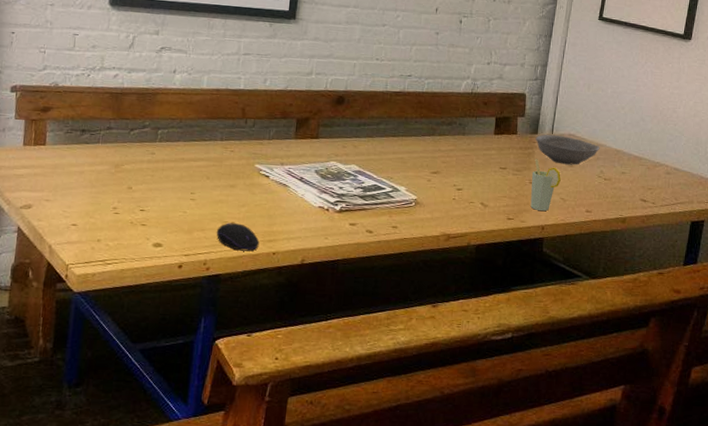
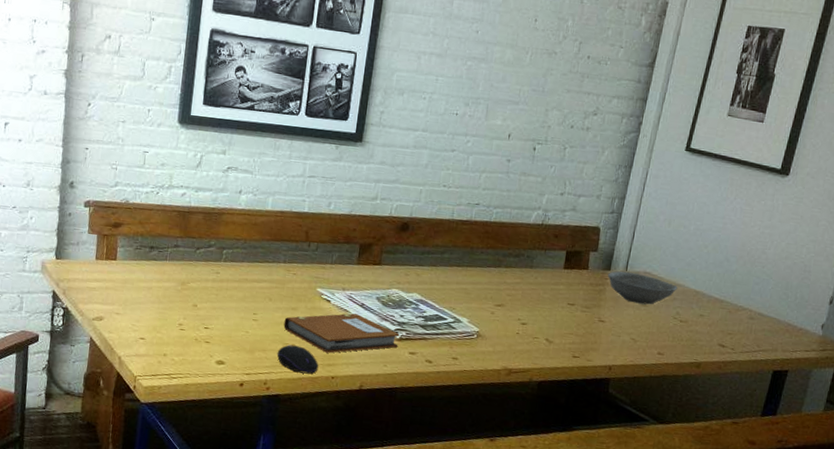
notebook: none [222,188,340,229] -> present [283,313,400,353]
cup: present [530,159,561,212] -> none [598,296,633,352]

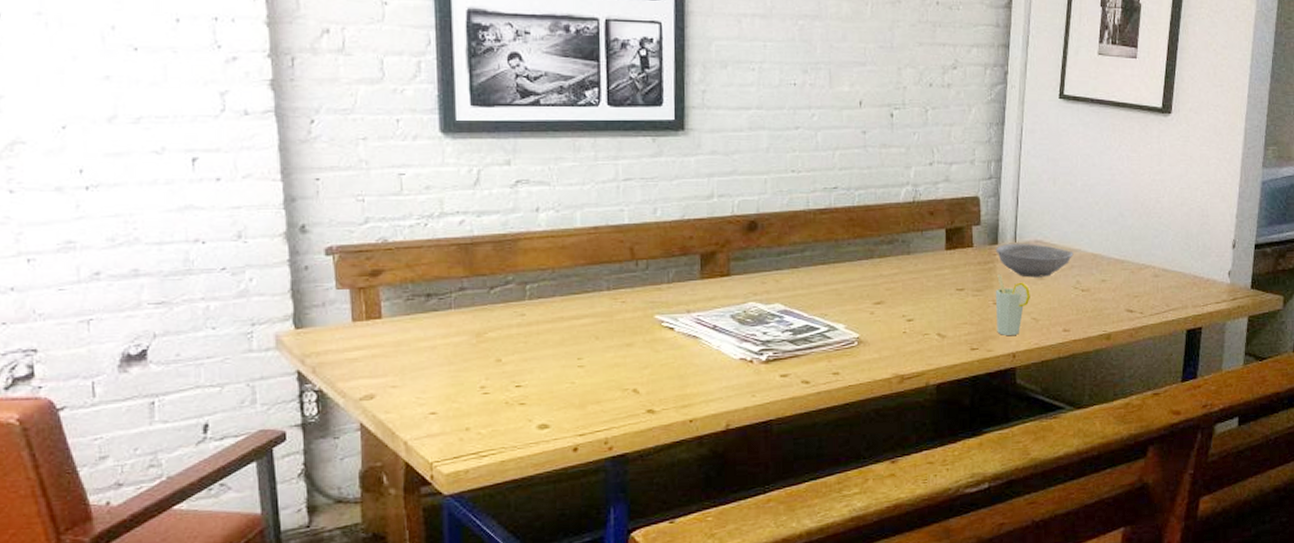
computer mouse: present [277,345,319,374] -> none [615,389,671,423]
notebook: present [283,313,400,353] -> none [619,339,766,392]
cup: none [598,296,633,352] -> present [995,274,1030,336]

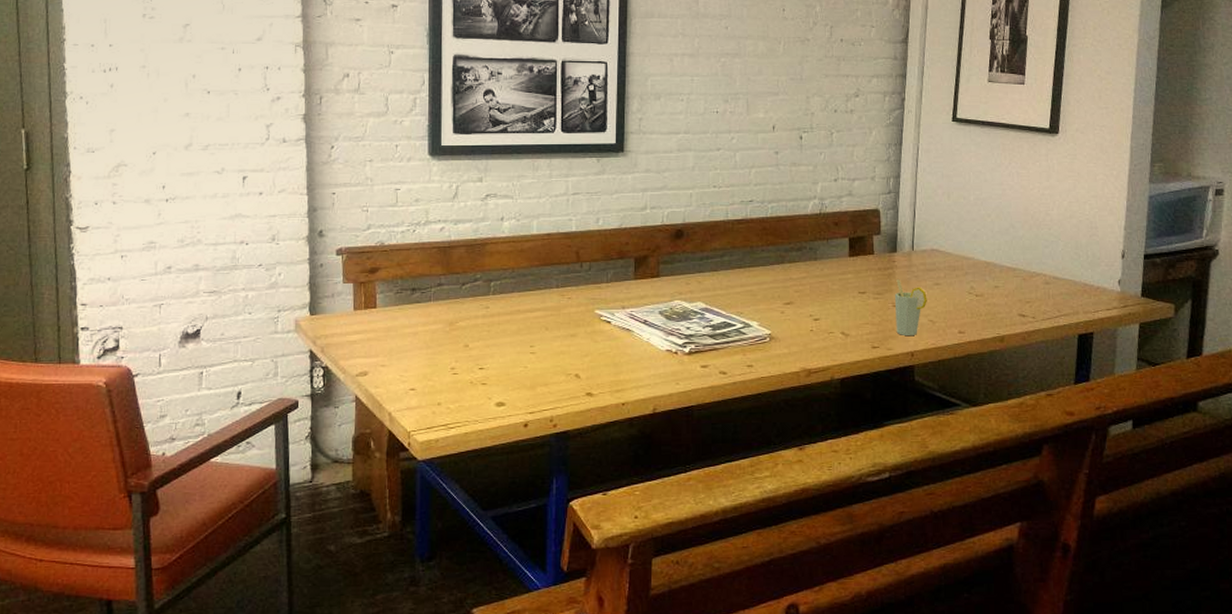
bowl: present [995,243,1074,278] -> none [894,251,968,283]

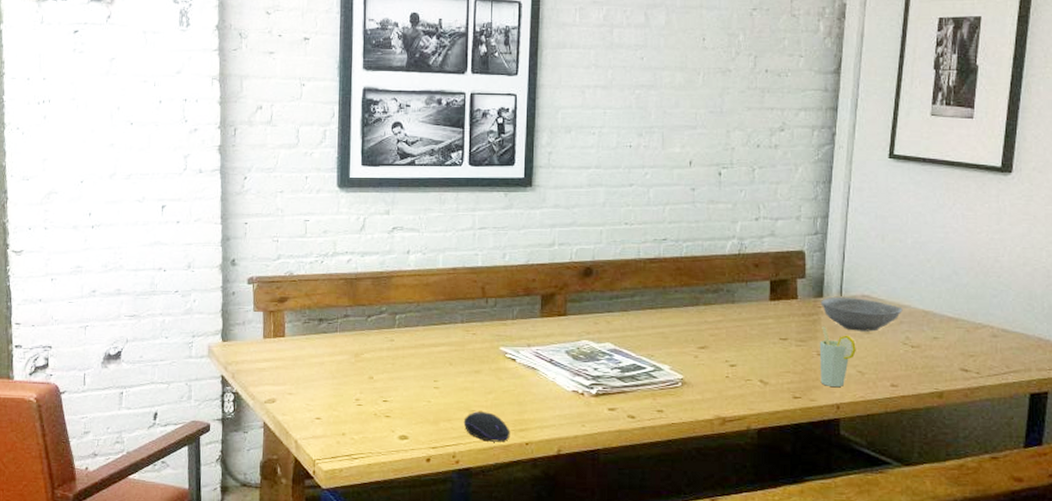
computer mouse: none [560,375,607,404] -> present [463,411,510,442]
bowl: none [894,251,968,283] -> present [820,296,903,332]

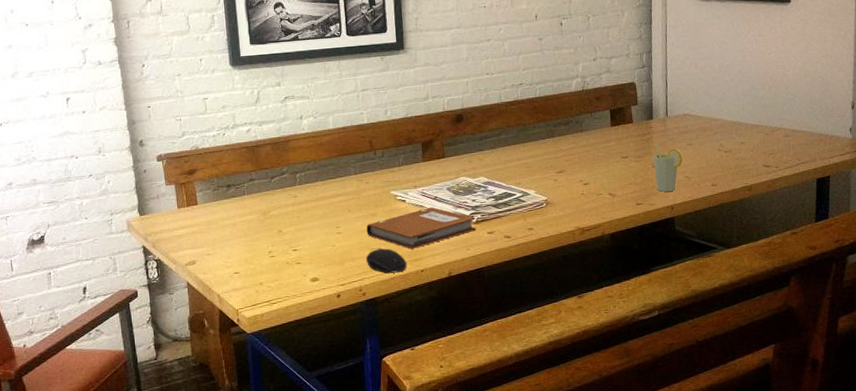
notebook: none [468,371,596,417] -> present [366,207,476,249]
bowl: present [820,296,903,332] -> none [651,116,716,144]

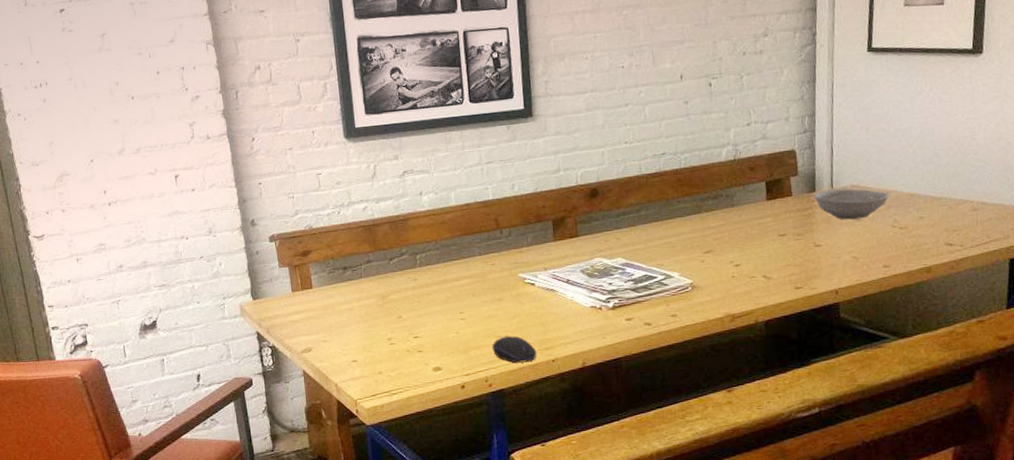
notebook: present [366,207,476,249] -> none [492,291,613,337]
bowl: none [651,116,716,144] -> present [813,188,890,220]
cup: present [653,143,683,192] -> none [815,219,850,274]

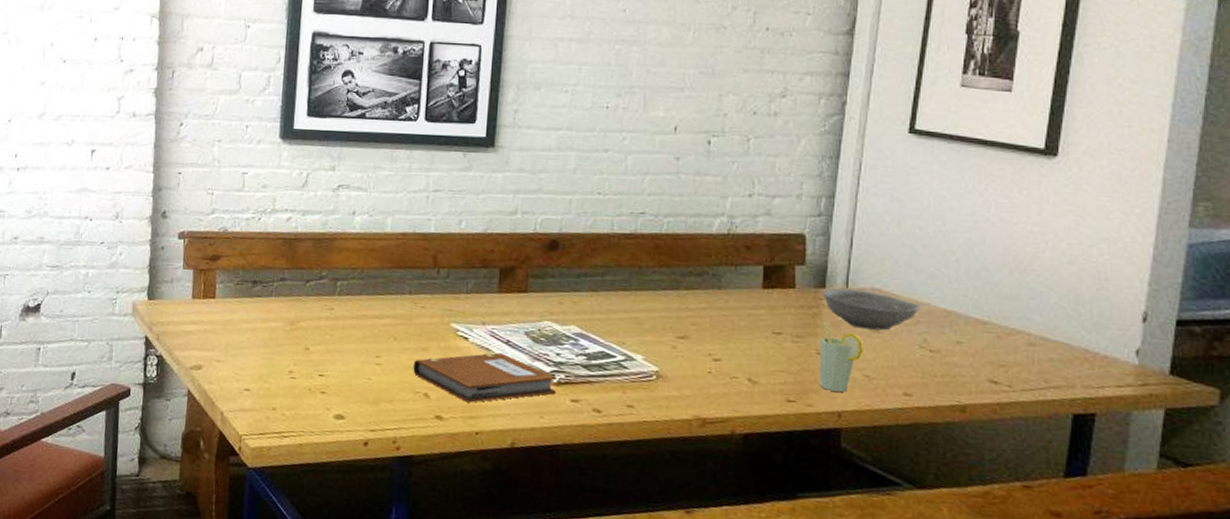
notebook: none [492,291,613,337] -> present [413,353,557,403]
computer mouse: present [492,336,537,363] -> none [406,393,459,430]
cup: none [815,219,850,274] -> present [819,321,863,393]

